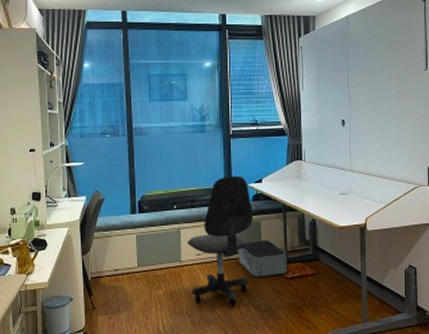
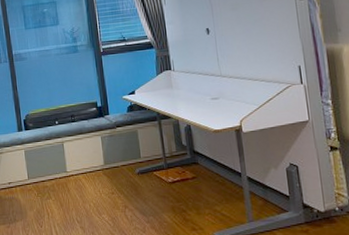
office chair: present [187,176,254,306] -> none [70,89,132,211]
storage bin: present [239,240,287,277] -> none [119,147,168,183]

